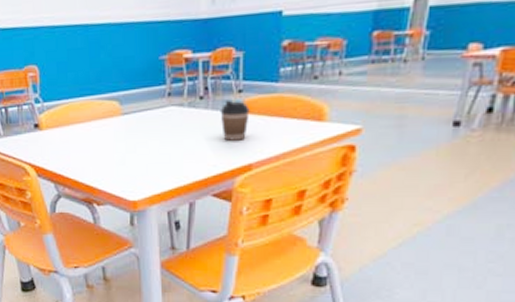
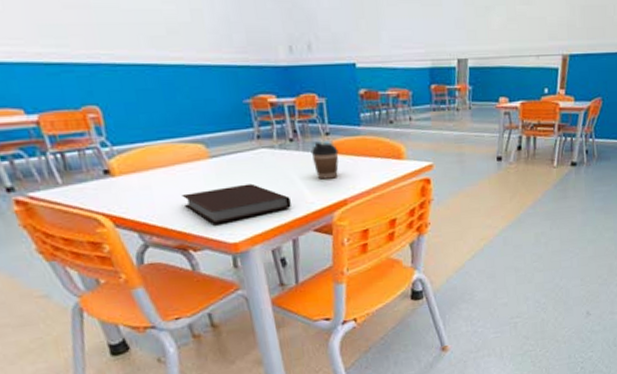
notebook: none [93,142,192,180] -> present [182,183,291,224]

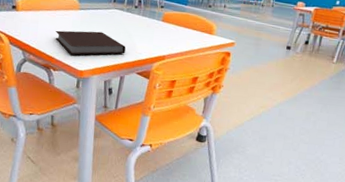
coffee cup: present [310,141,339,180] -> none [147,11,167,39]

